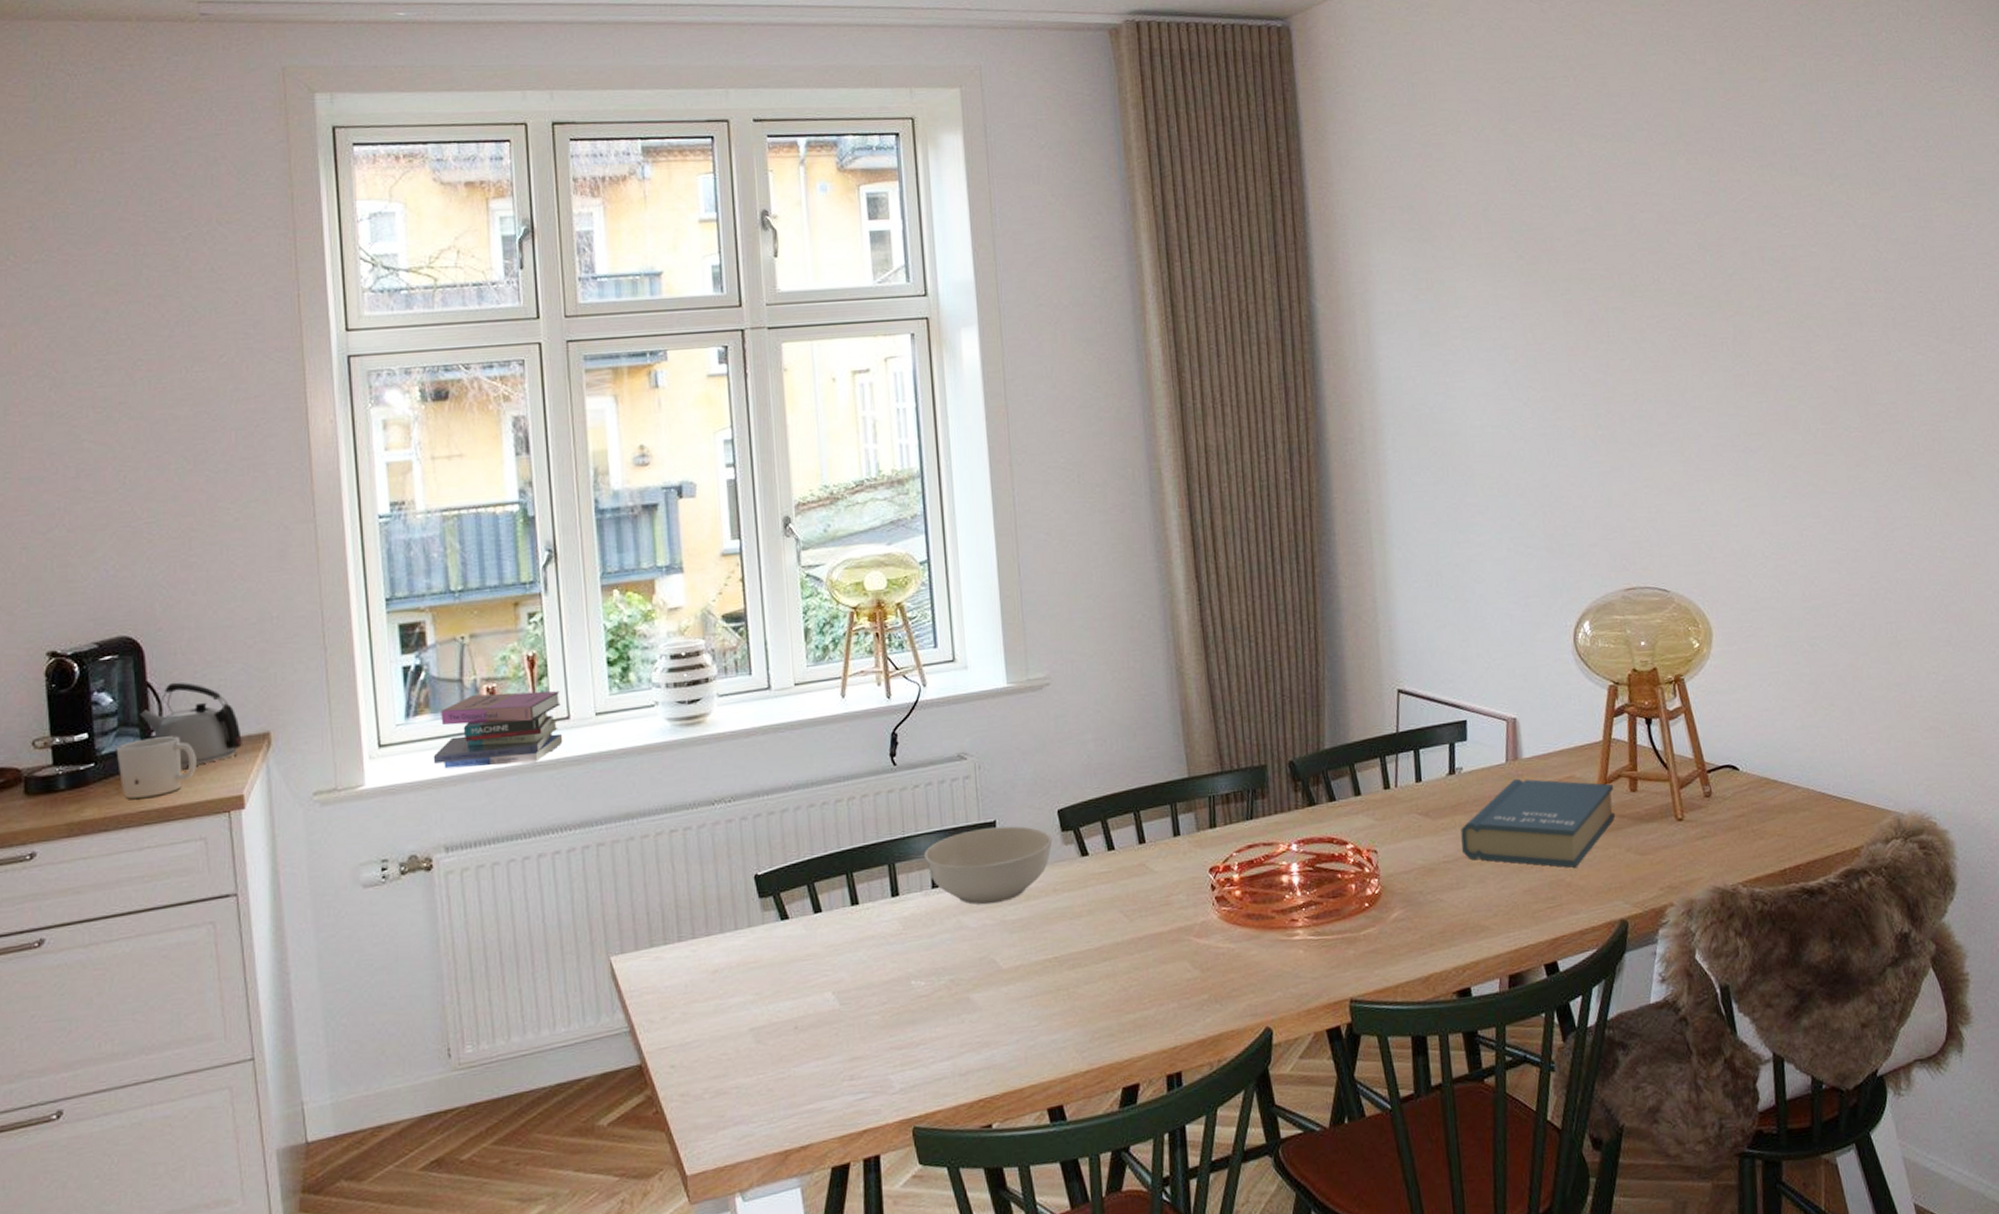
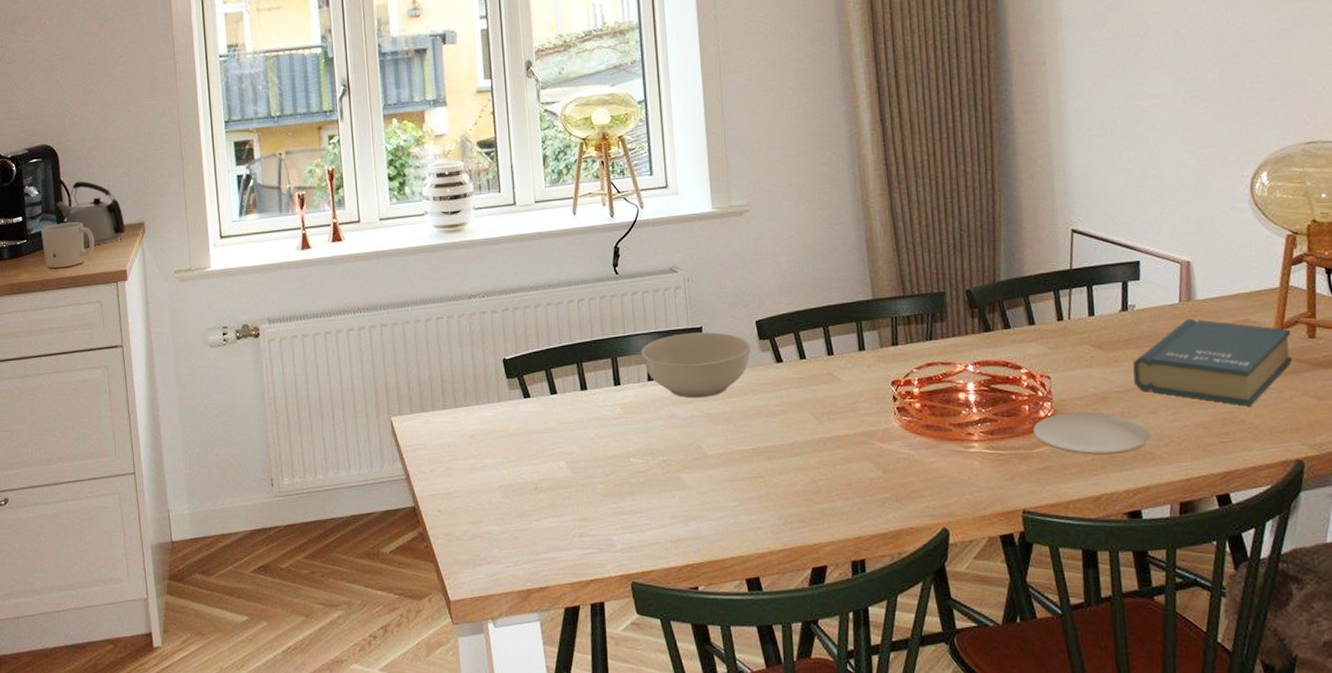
books: present [433,691,563,769] -> none [259,199,355,258]
plate: none [1360,885,1480,933] -> present [1033,412,1152,455]

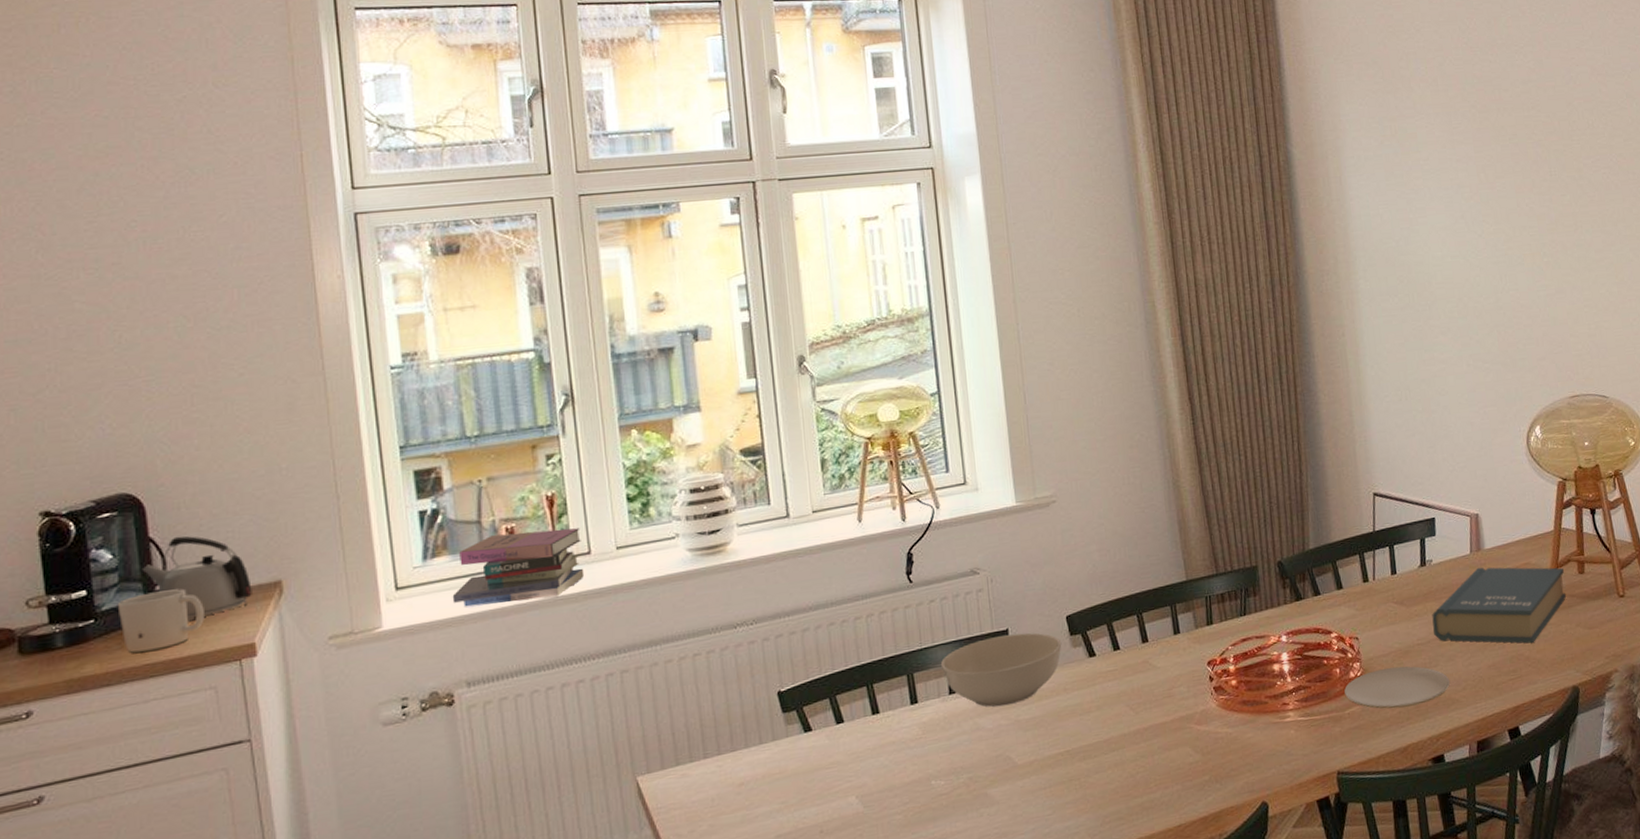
books: none [259,199,355,258] -> present [452,528,585,607]

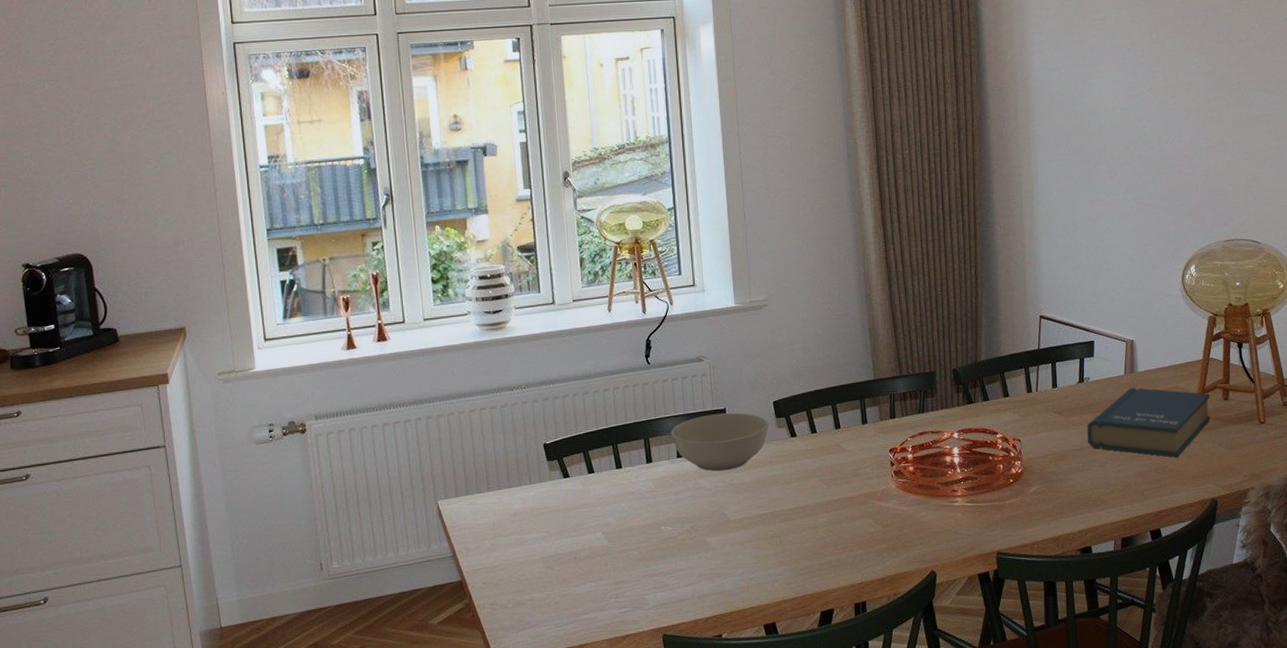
mug: present [117,588,204,654] -> none [74,328,133,375]
kettle: present [142,536,252,622] -> none [91,288,165,354]
books: present [452,528,585,607] -> none [304,301,400,358]
plate: present [1344,666,1451,709] -> none [1006,467,1101,503]

